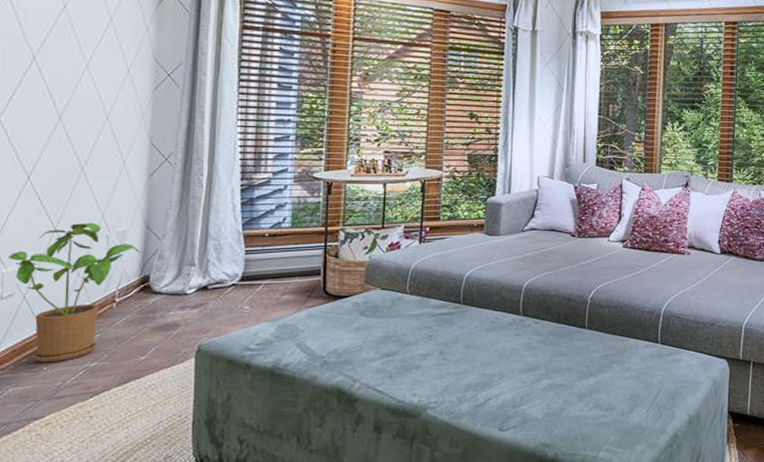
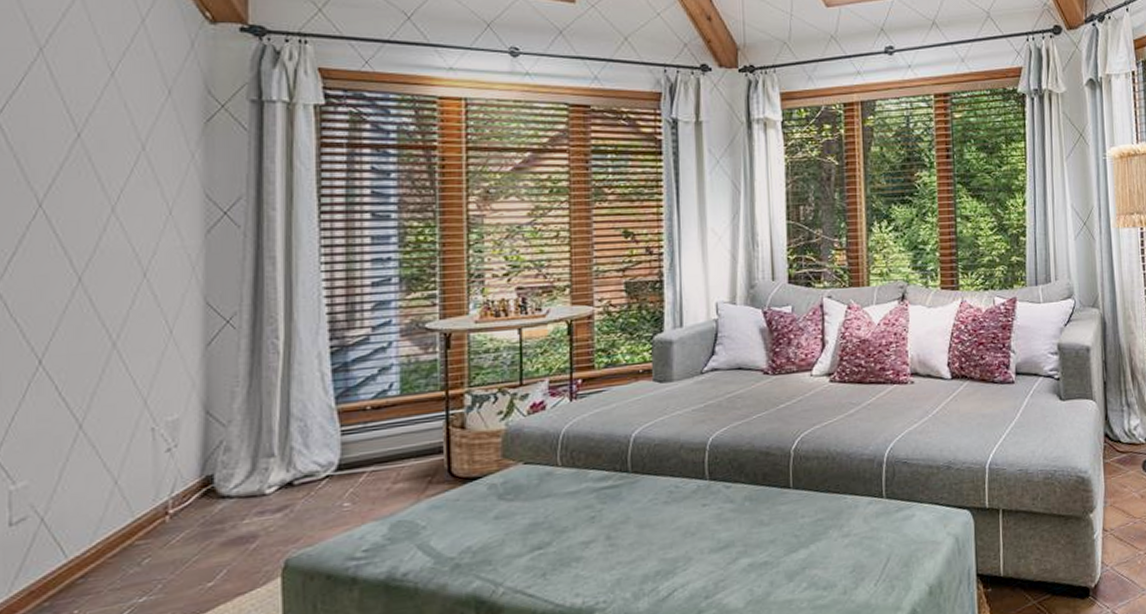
house plant: present [7,222,140,363] -> none [16,412,199,605]

